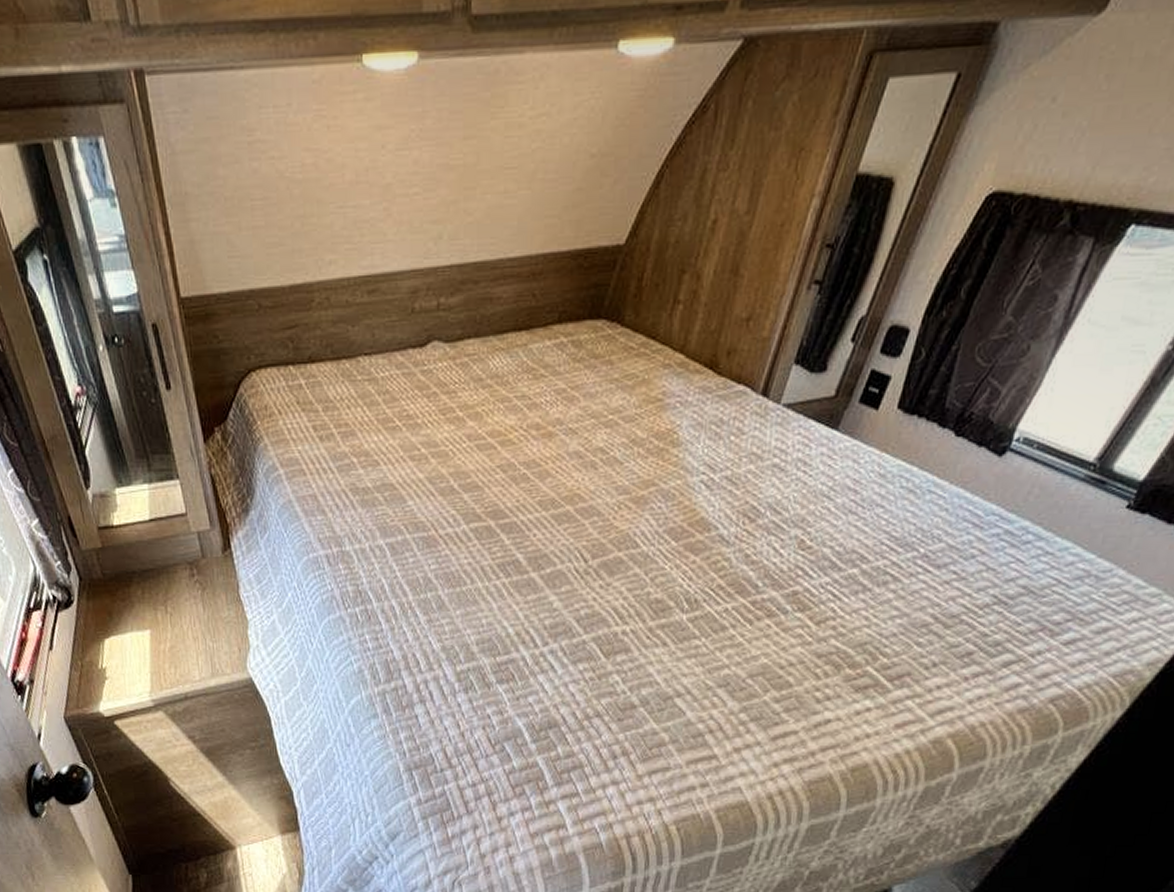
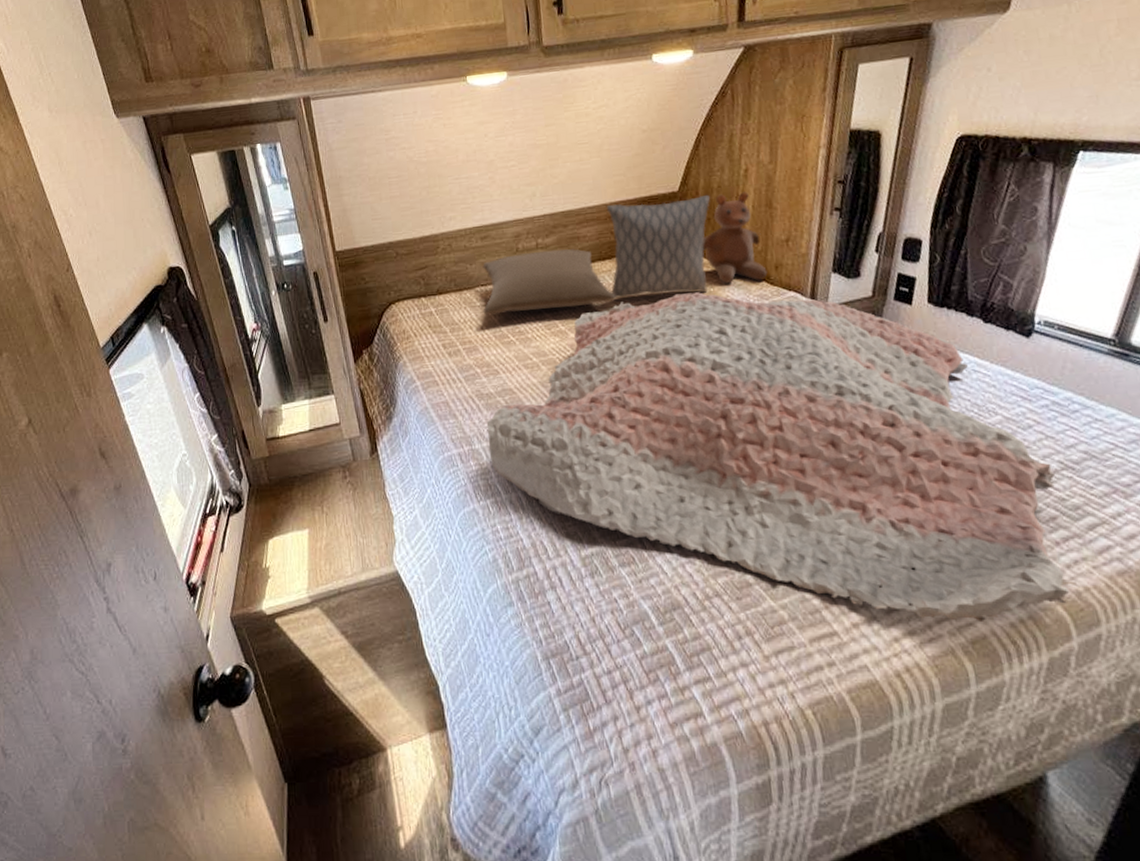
blanket: none [360,379,986,751] -> present [486,292,1080,622]
pillow: none [364,312,529,392] -> present [482,249,616,315]
pillow: none [524,251,664,382] -> present [606,194,711,300]
teddy bear: none [643,251,718,369] -> present [702,191,768,283]

